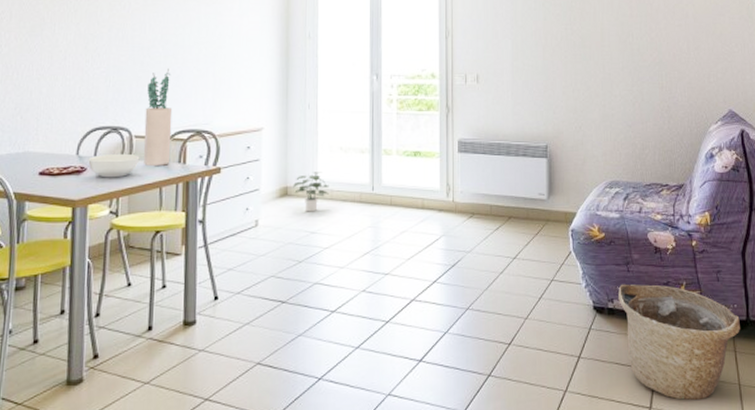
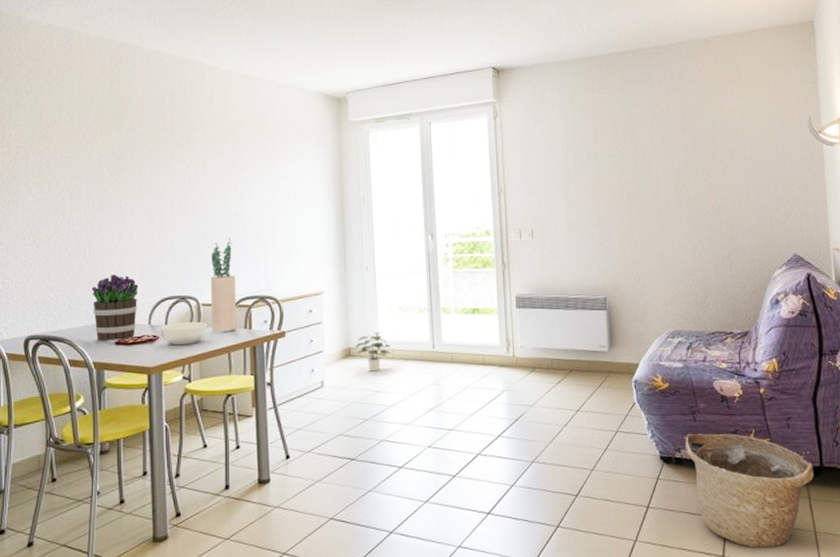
bouquet: none [17,101,68,170] -> present [91,275,139,341]

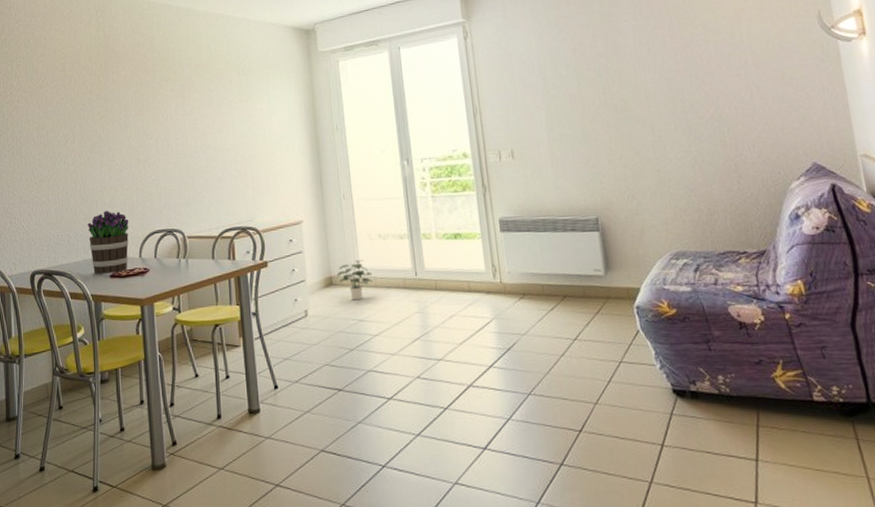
bowl: present [160,321,208,346] -> none [150,253,194,277]
vase: present [210,238,237,333] -> none [194,172,221,265]
basket: present [685,433,815,548] -> none [700,364,862,495]

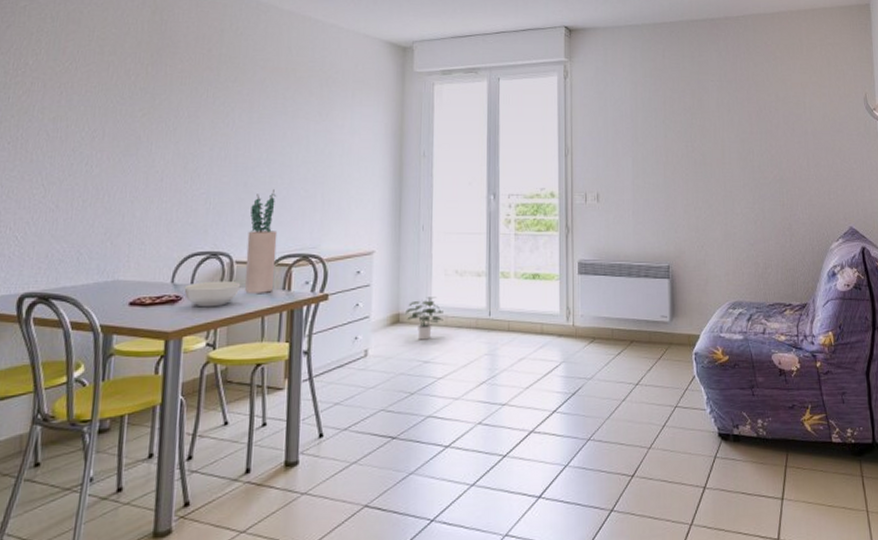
bouquet: present [87,211,129,274] -> none [106,226,163,300]
bowl: none [150,253,194,277] -> present [184,280,241,308]
vase: none [194,172,221,265] -> present [245,190,278,295]

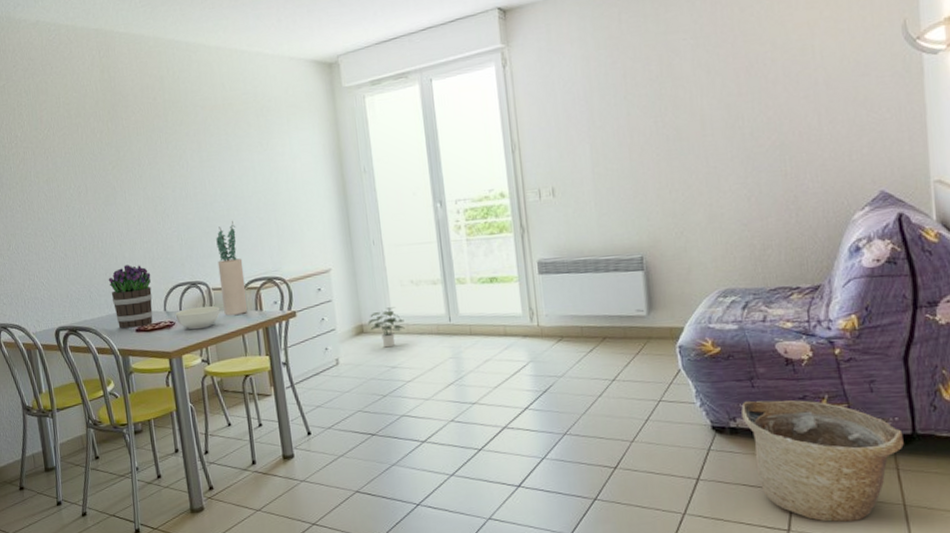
bouquet: none [106,226,163,300] -> present [108,265,153,329]
basket: none [743,408,868,530] -> present [741,400,905,522]

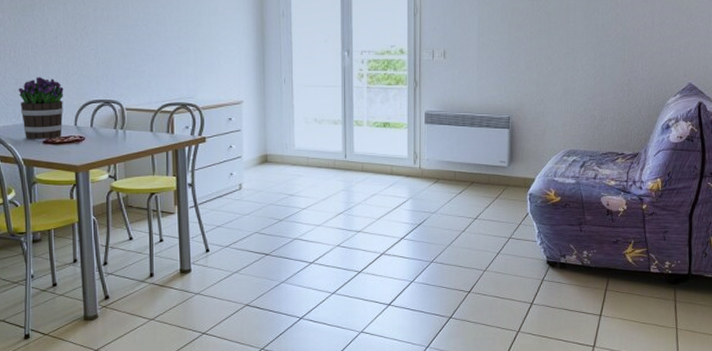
bowl: present [175,305,221,330] -> none [85,124,132,146]
vase: present [216,221,248,316] -> none [133,46,160,137]
potted plant: present [368,307,405,348] -> none [272,141,305,177]
basket: present [741,400,905,522] -> none [570,242,683,340]

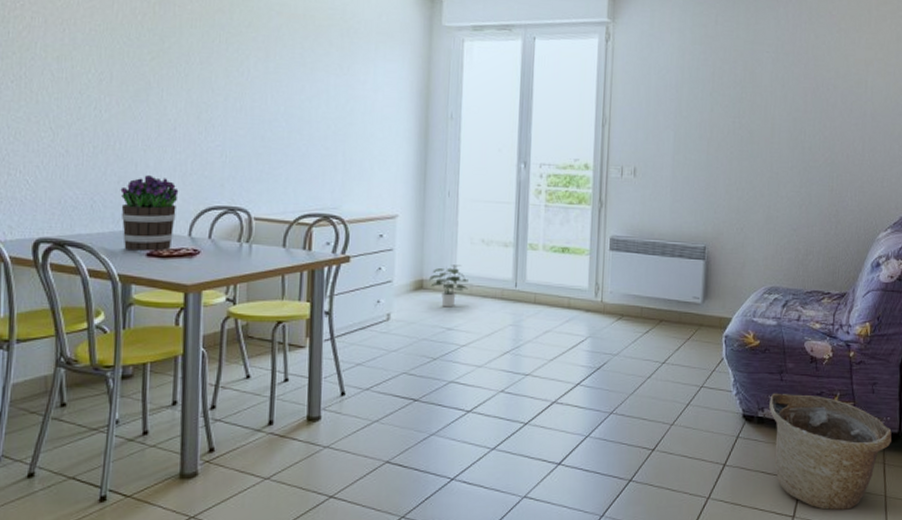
potted plant: none [272,141,305,177] -> present [429,265,468,308]
basket: none [570,242,683,340] -> present [769,393,892,510]

